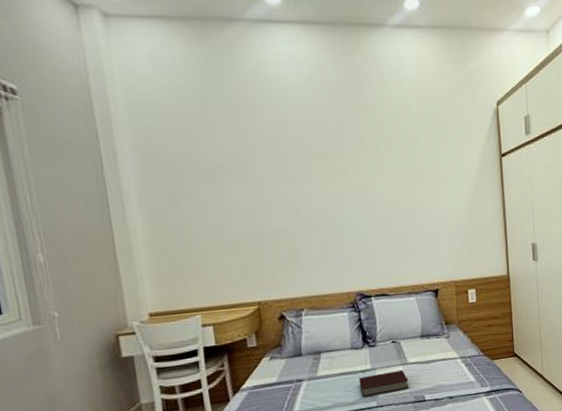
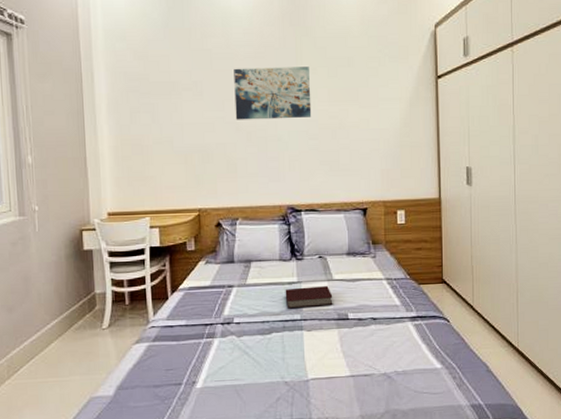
wall art: none [287,145,377,204] -> present [234,67,312,120]

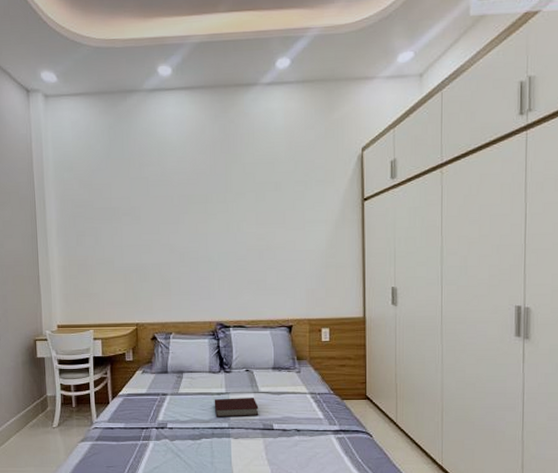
wall art: present [234,67,312,120] -> none [168,192,240,242]

